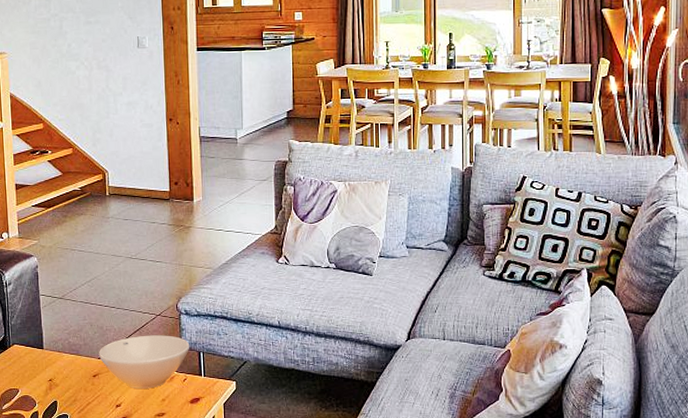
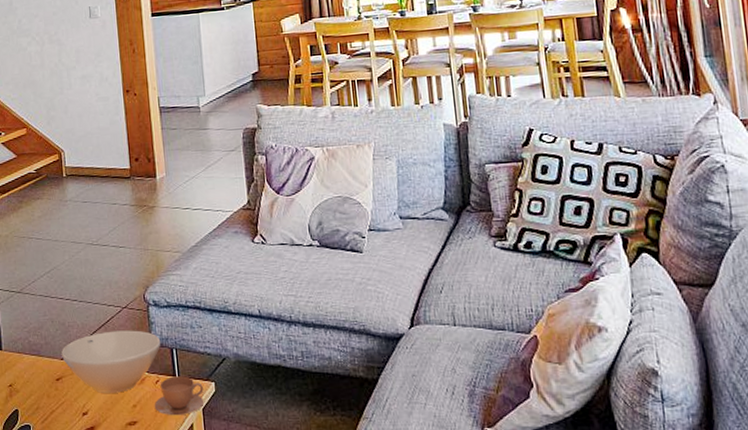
teacup: none [181,376,226,409] -> present [154,376,204,416]

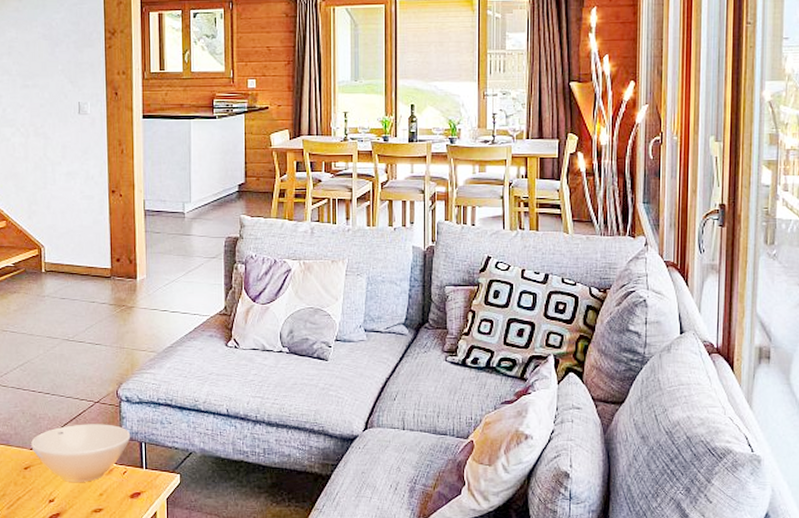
teacup: present [154,376,204,416] -> none [120,468,169,504]

